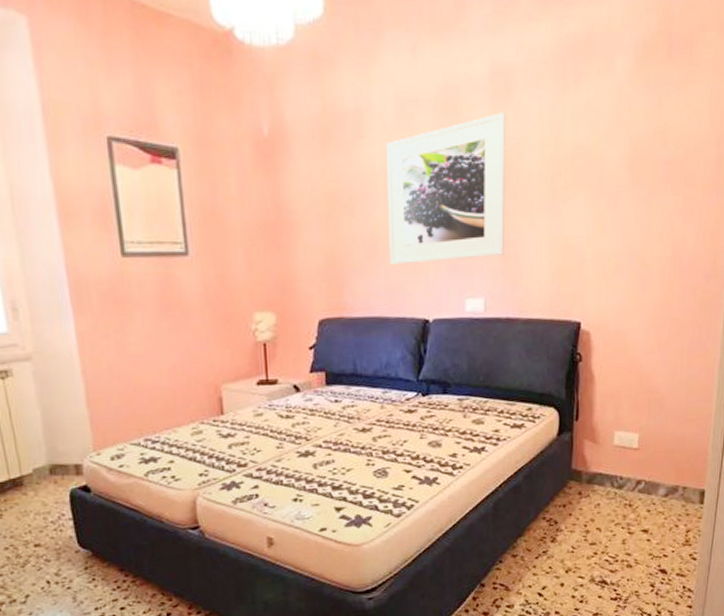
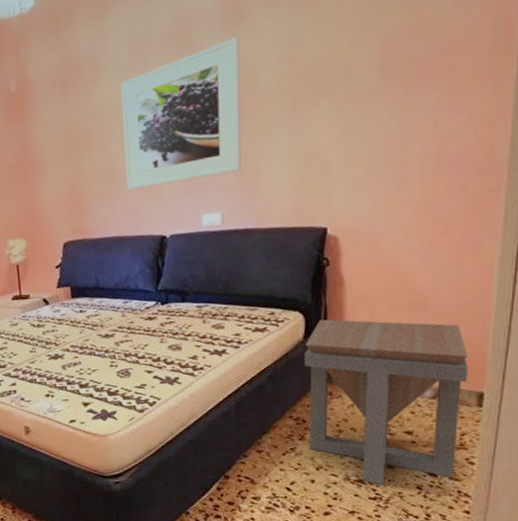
side table: none [558,416,694,586] -> present [305,319,468,486]

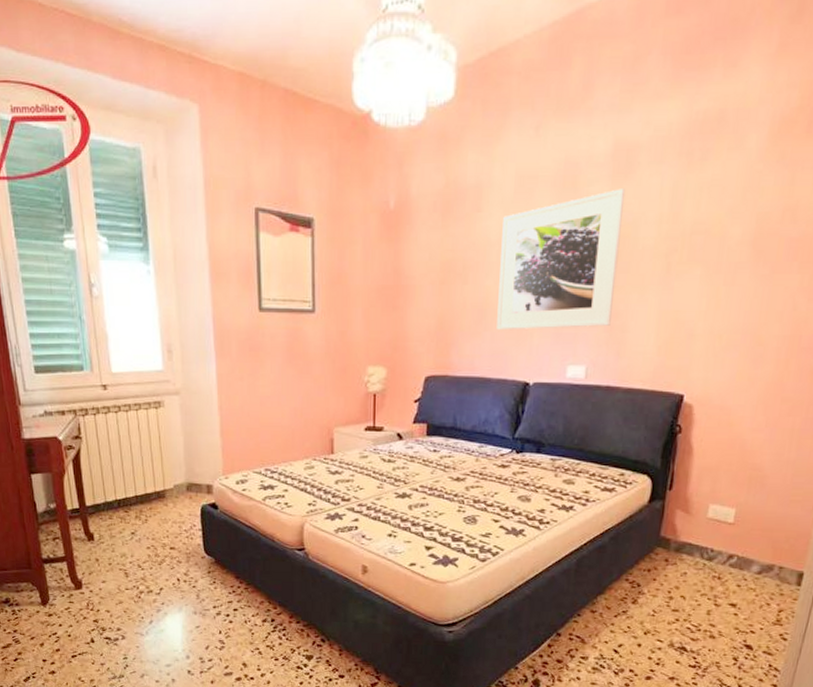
side table: present [305,319,468,486] -> none [640,486,795,655]

